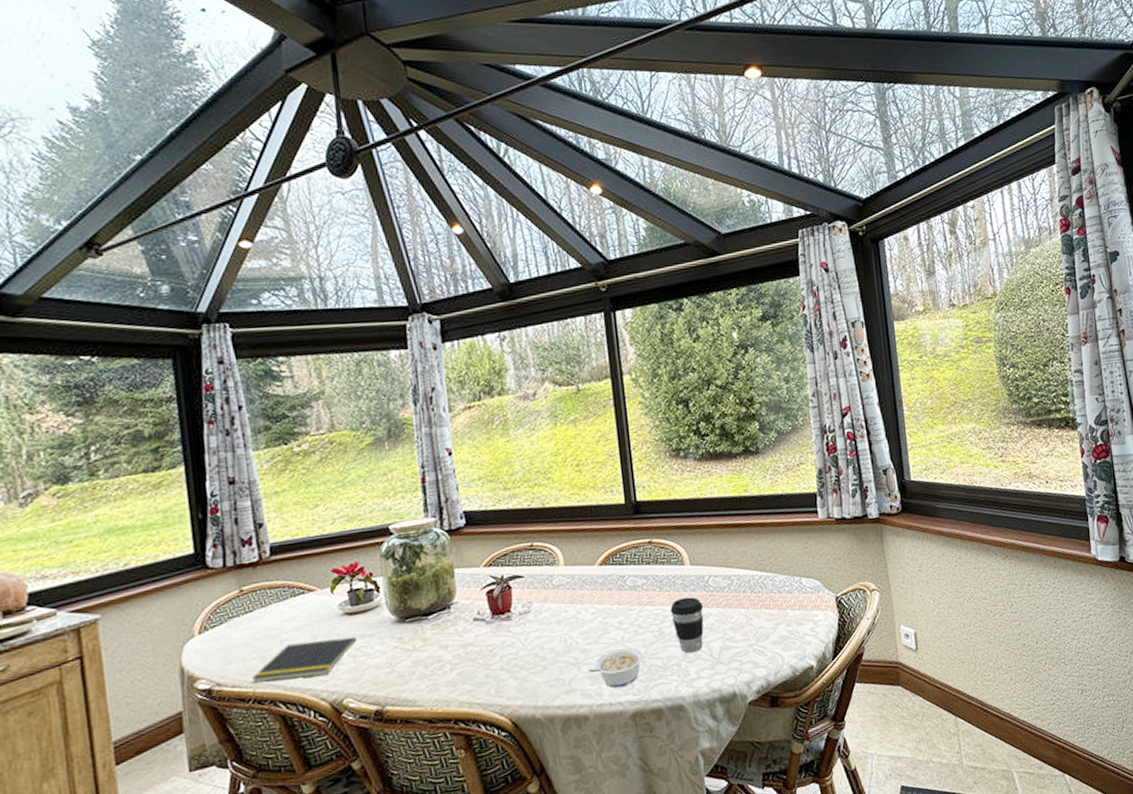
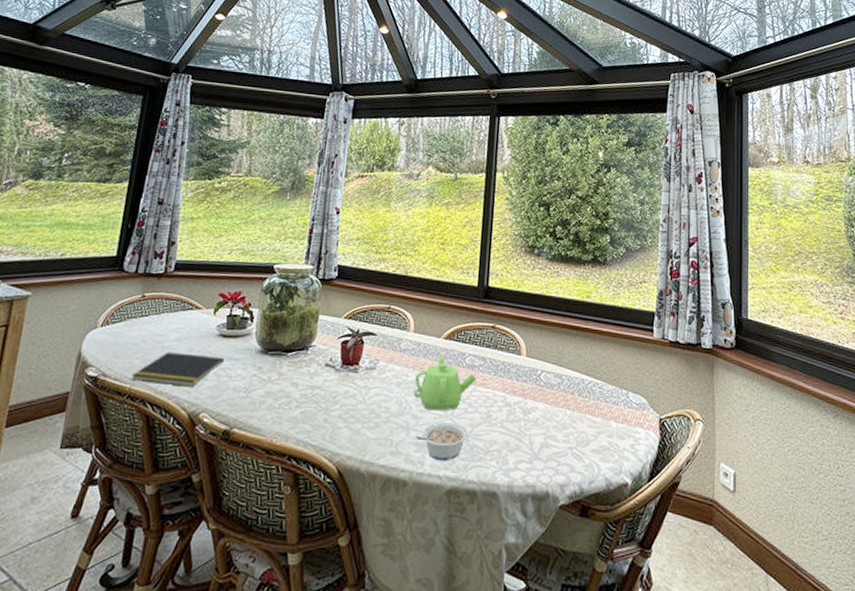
teapot: none [575,583,642,641] -> present [413,355,477,411]
coffee cup: present [670,597,704,653] -> none [501,386,532,443]

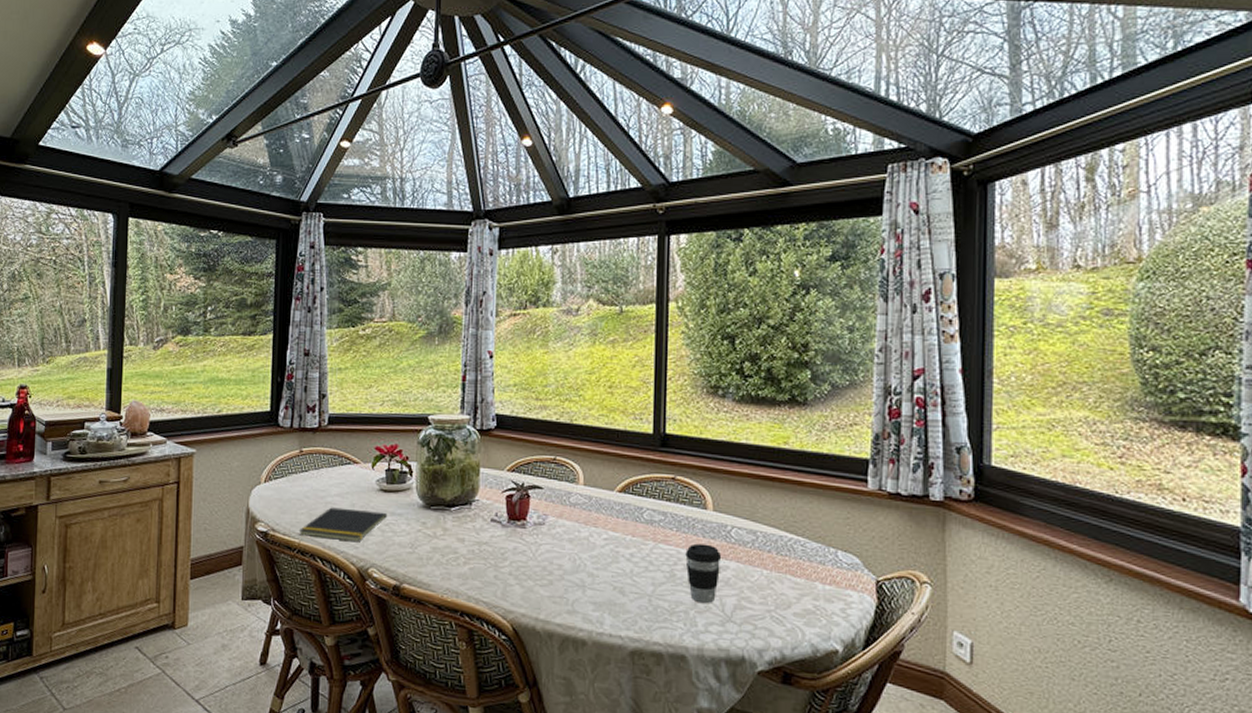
teapot: present [413,355,477,411] -> none [587,510,657,569]
legume: present [416,422,469,461] -> none [593,581,651,621]
coffee cup: none [501,386,532,443] -> present [685,543,722,604]

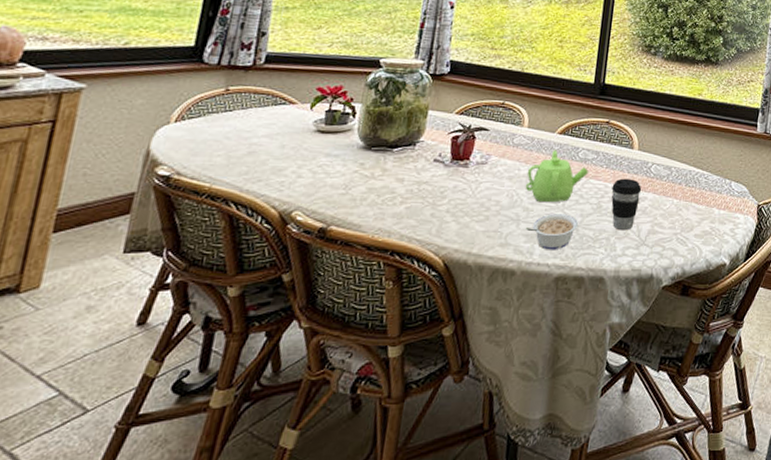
notepad: present [298,507,388,543] -> none [211,148,323,185]
teapot: none [587,510,657,569] -> present [525,150,589,203]
legume: none [593,581,651,621] -> present [526,214,579,250]

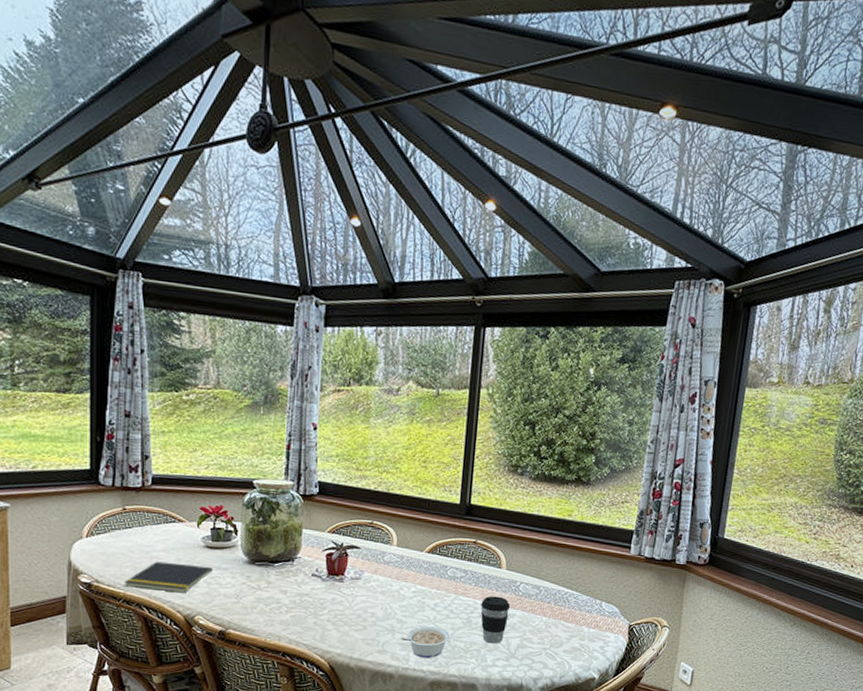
notepad: none [211,148,323,185] -> present [123,561,214,593]
teapot: present [525,150,589,203] -> none [397,567,458,616]

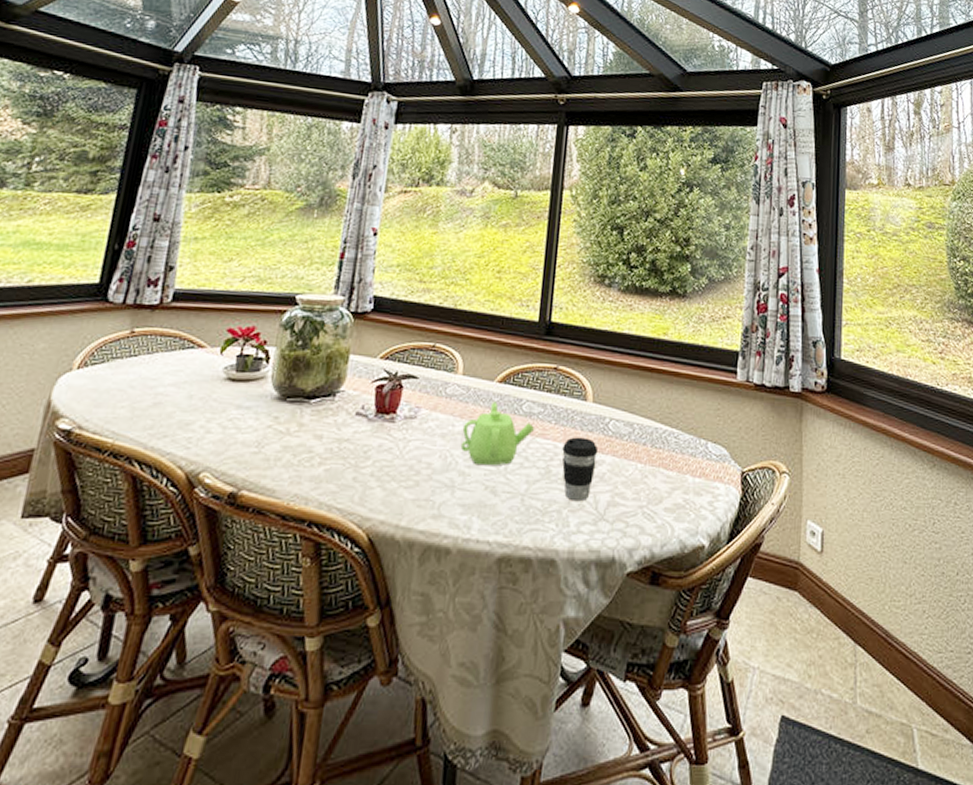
notepad: present [123,561,214,593] -> none [114,399,233,442]
teapot: none [397,567,458,616] -> present [460,401,535,466]
legume: present [401,626,450,659] -> none [462,479,524,525]

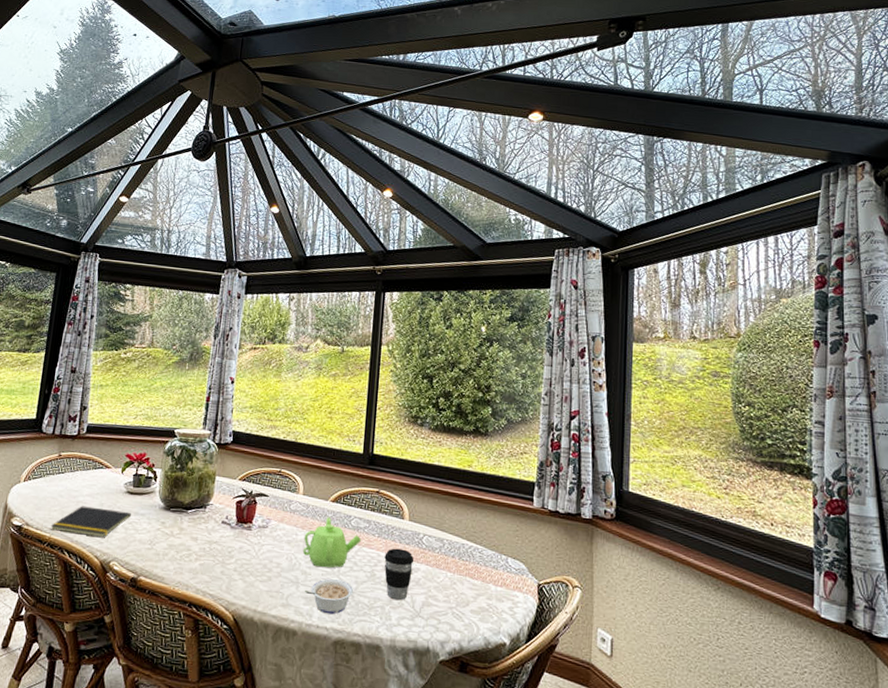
notepad: none [114,399,233,442] -> present [50,506,132,538]
legume: none [462,479,524,525] -> present [305,579,354,615]

